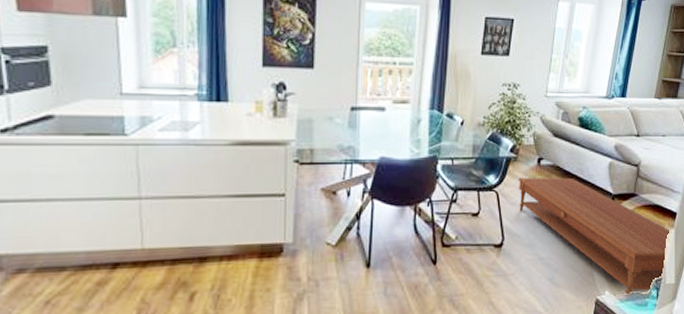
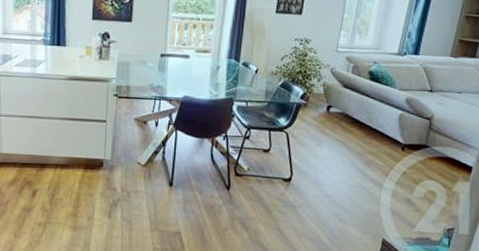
coffee table: present [518,177,670,296] -> none [307,122,465,241]

